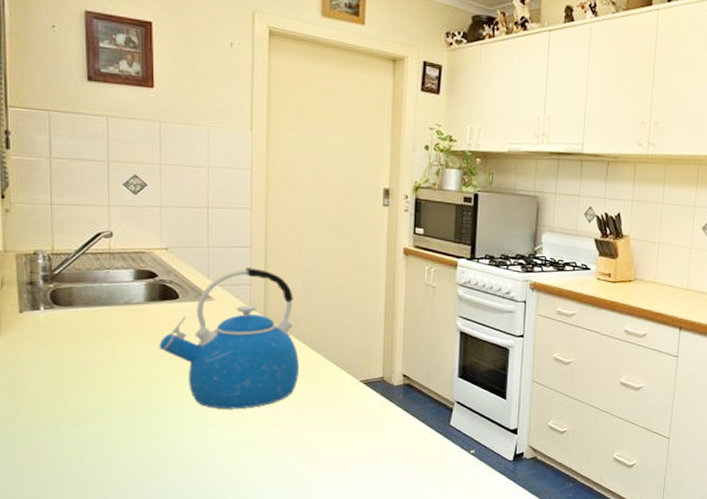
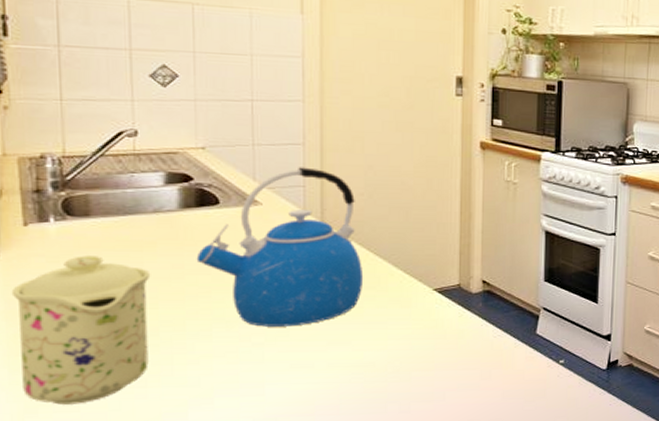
mug: none [8,340,121,469] -> present [11,256,151,405]

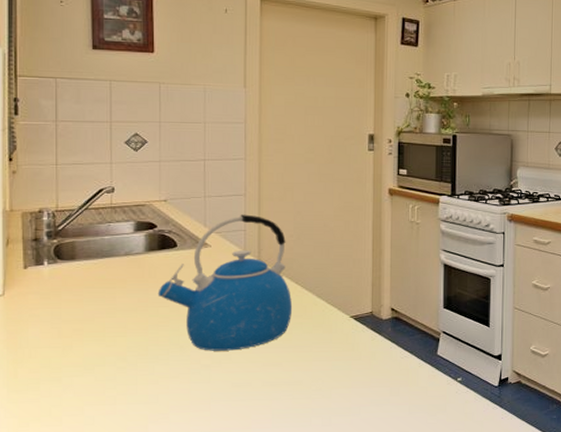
mug: present [11,256,151,405] -> none [12,292,121,420]

